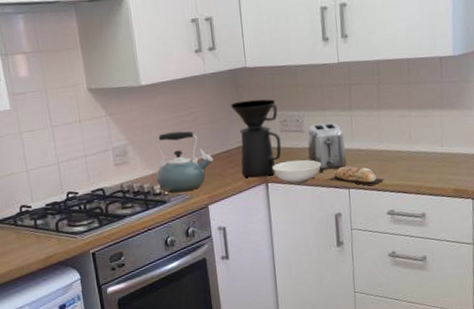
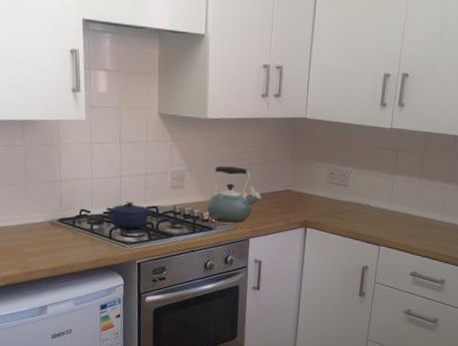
cooking pot: none [47,187,99,220] -> present [106,201,153,230]
coffee maker: present [231,99,282,179] -> none [284,148,328,223]
bowl: present [271,159,322,185] -> none [312,210,359,234]
toaster: present [307,122,347,172] -> none [347,181,384,226]
bread loaf: present [327,165,385,187] -> none [361,224,414,247]

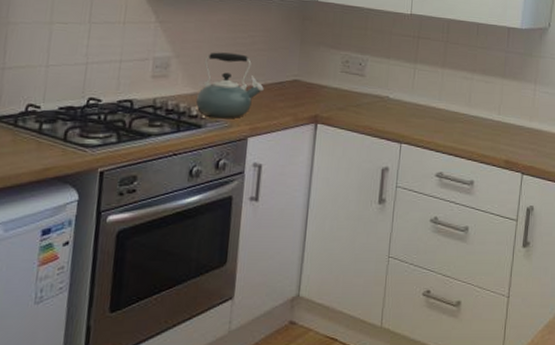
cooking pot: present [106,201,153,230] -> none [62,94,126,130]

